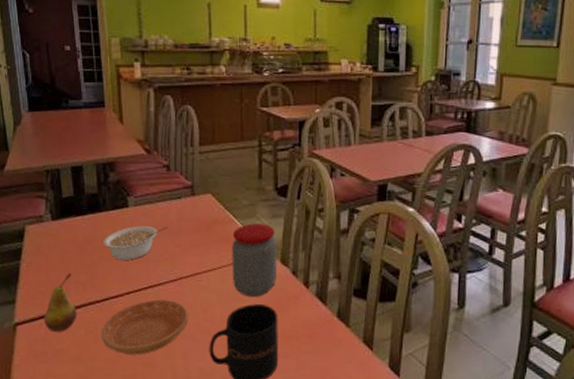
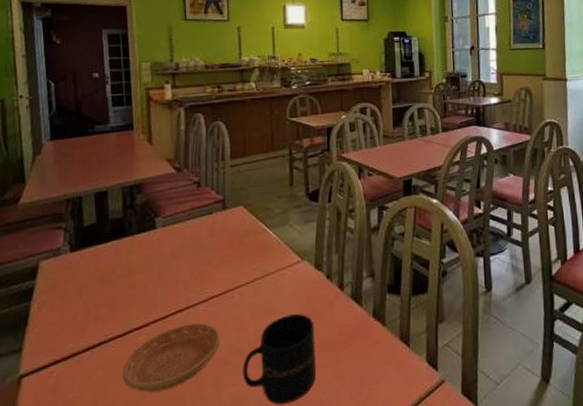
fruit: present [43,273,77,332] -> none [55,309,95,379]
legume: present [103,226,168,261] -> none [128,244,198,287]
jar: present [232,223,277,297] -> none [265,230,311,307]

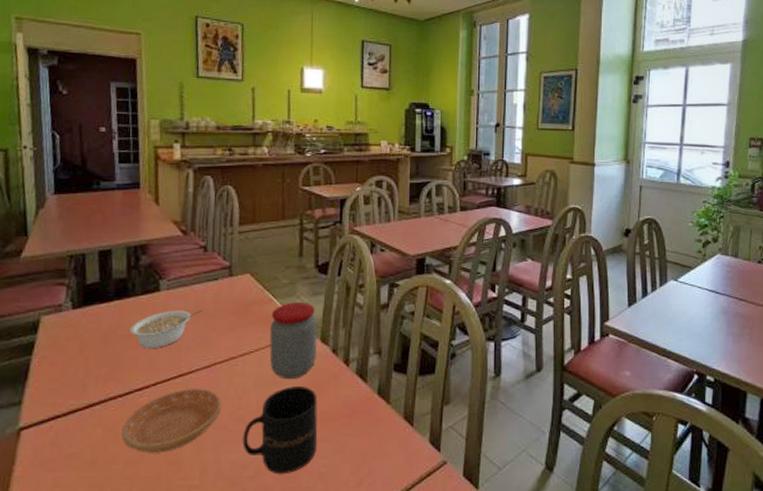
legume: none [128,244,198,287] -> present [130,309,203,349]
jar: none [265,230,311,307] -> present [269,302,317,378]

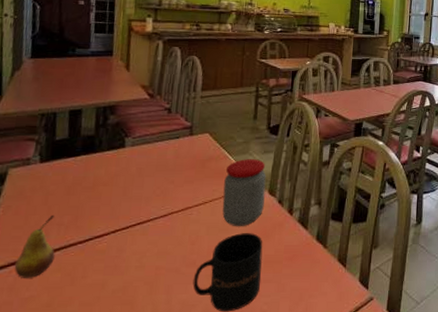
fruit: none [54,367,95,434] -> present [14,216,55,278]
saucer: present [121,389,221,453] -> none [79,236,175,295]
legume: present [130,309,203,349] -> none [94,164,164,200]

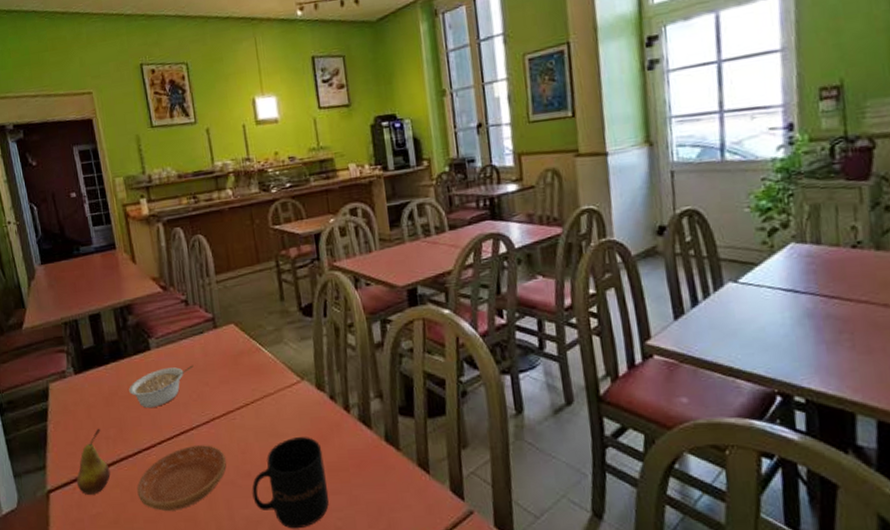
saucer: none [79,236,175,295] -> present [137,445,227,511]
legume: none [94,164,164,200] -> present [129,365,194,409]
jar: present [222,159,266,226] -> none [262,348,315,430]

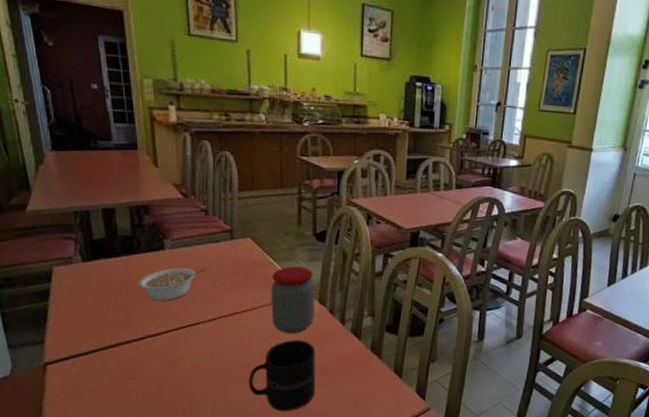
fruit: present [76,429,111,495] -> none [76,314,113,370]
saucer: present [137,445,227,511] -> none [138,337,227,389]
jar: none [262,348,315,430] -> present [271,266,315,333]

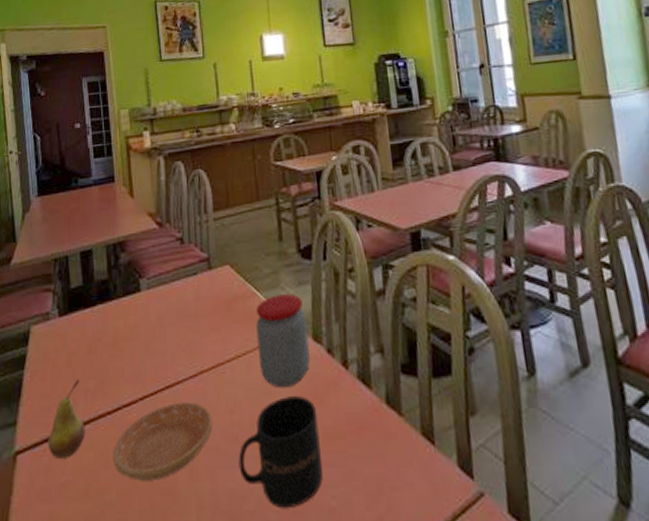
fruit: none [76,314,113,370] -> present [47,380,85,458]
saucer: none [138,337,227,389] -> present [112,402,212,481]
legume: present [139,268,207,302] -> none [114,309,184,358]

